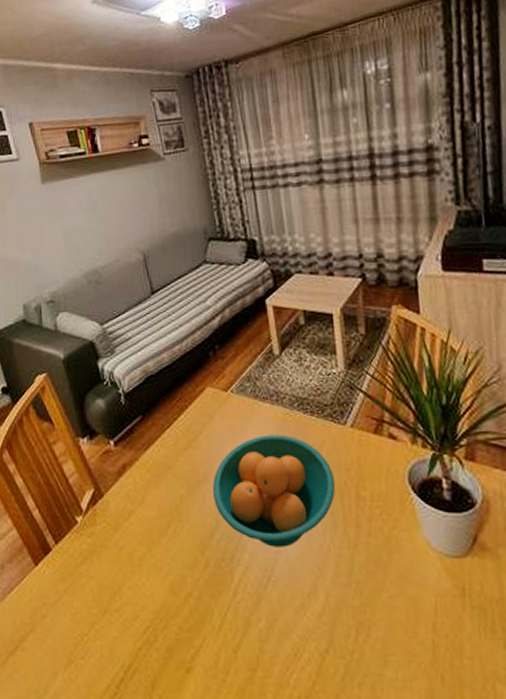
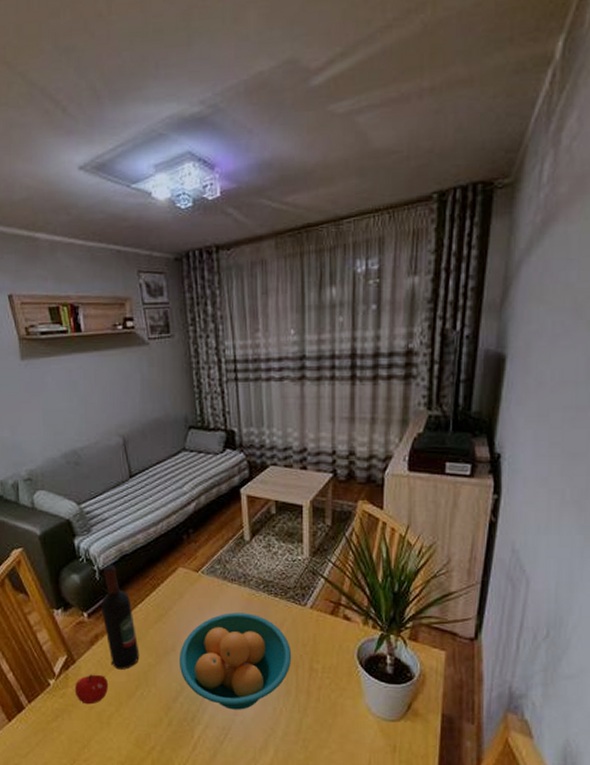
apple: none [103,509,139,544] -> present [74,674,109,705]
wine bottle: none [128,386,171,503] -> present [101,564,140,670]

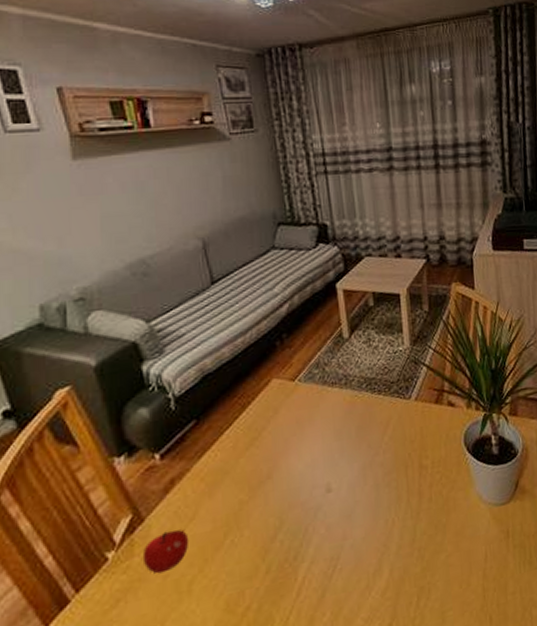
wine bottle: present [101,564,140,670] -> none [178,387,228,518]
fruit bowl: present [180,613,292,710] -> none [277,417,401,535]

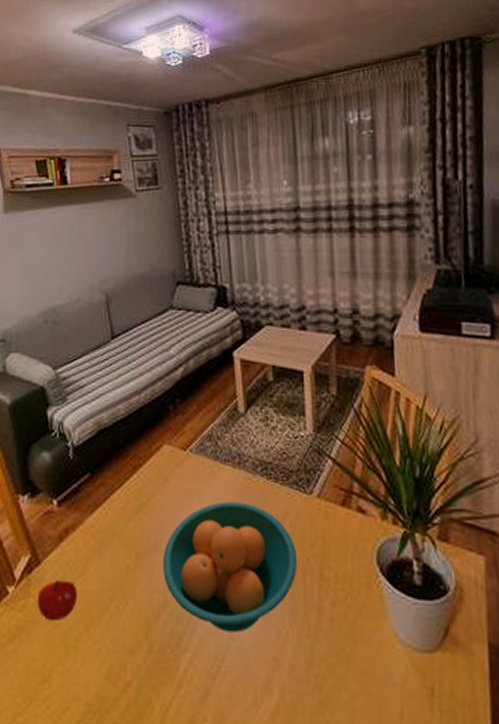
fruit bowl: none [277,417,401,535] -> present [163,502,298,633]

